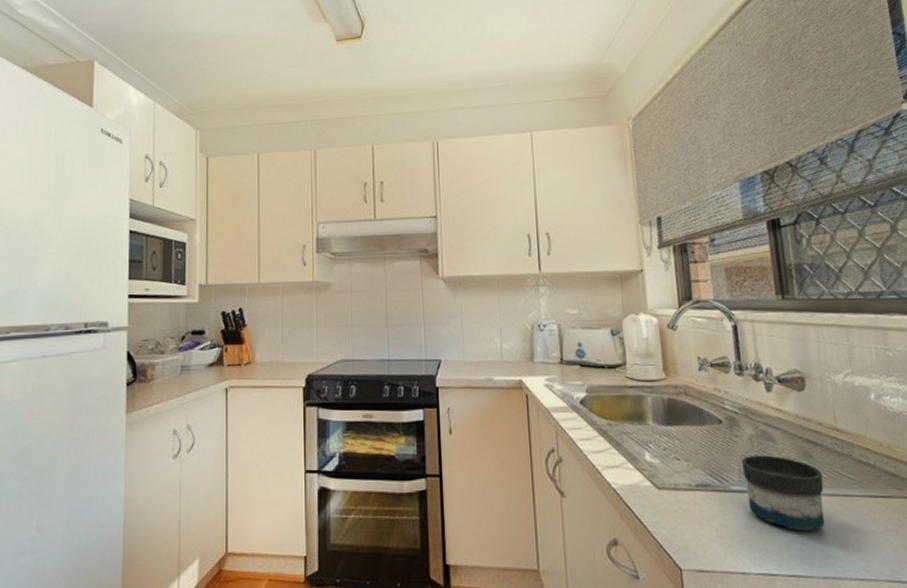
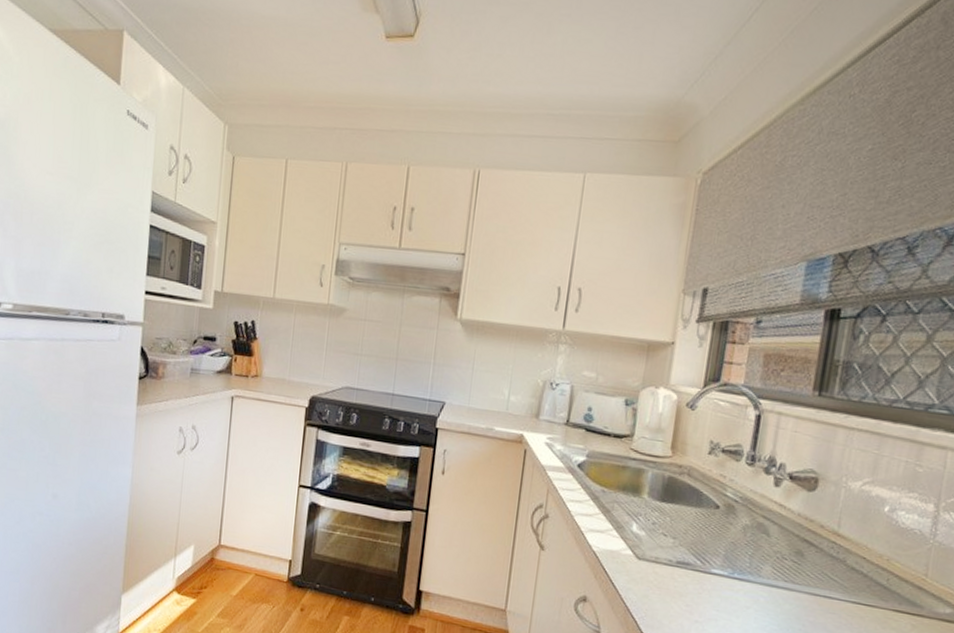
mug: present [742,455,825,531] -> none [725,544,810,623]

